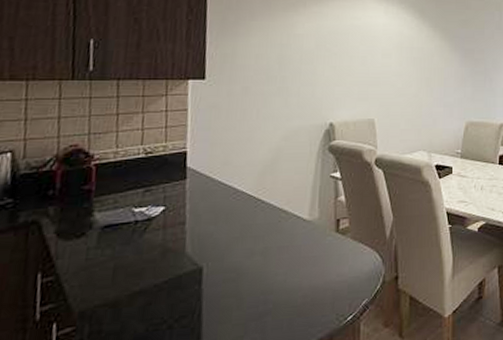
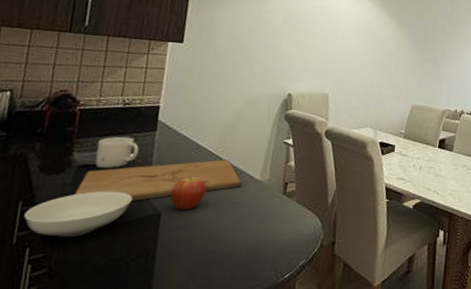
bowl: none [45,249,168,307] -> present [24,190,133,238]
cutting board: none [100,202,289,261] -> present [73,159,242,201]
mug: none [119,189,169,227] -> present [94,136,139,169]
fruit: none [210,223,251,262] -> present [170,175,208,210]

